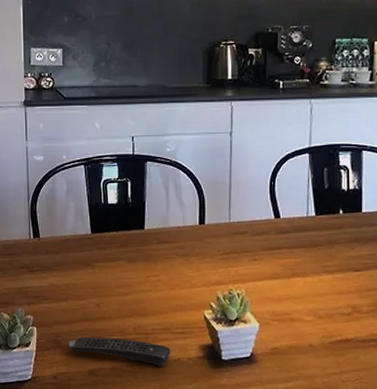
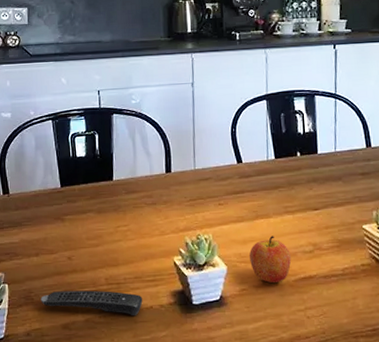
apple: none [284,295,328,344] -> present [249,236,292,284]

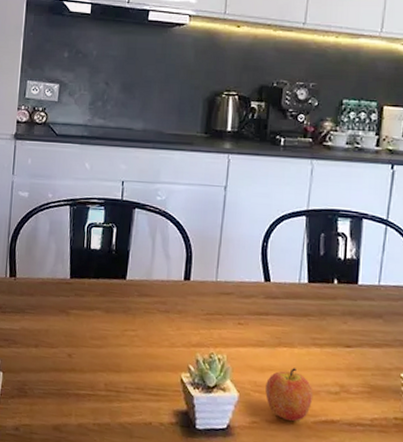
remote control: present [41,290,143,316] -> none [34,388,142,430]

